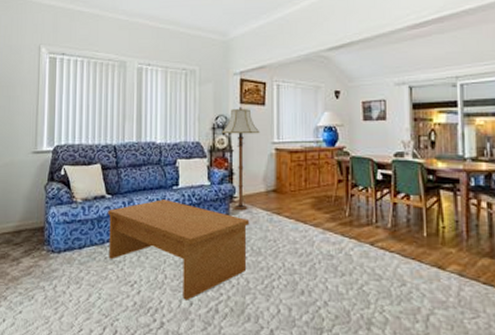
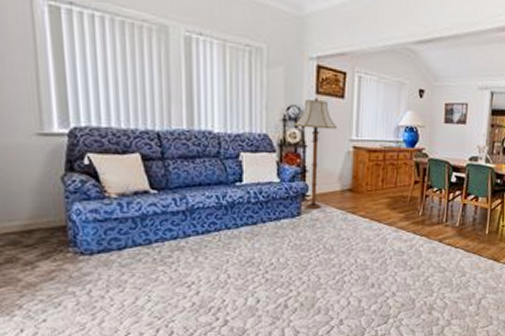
coffee table: present [108,199,250,300] -> none [154,196,323,298]

